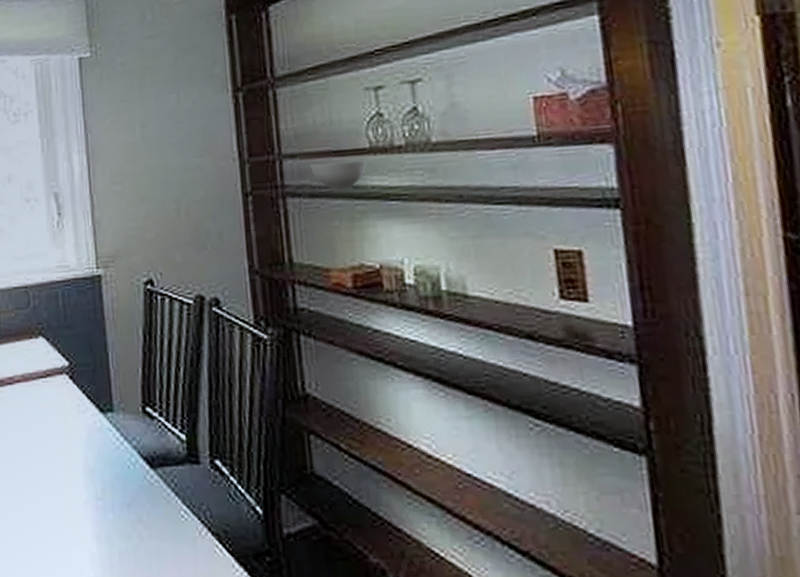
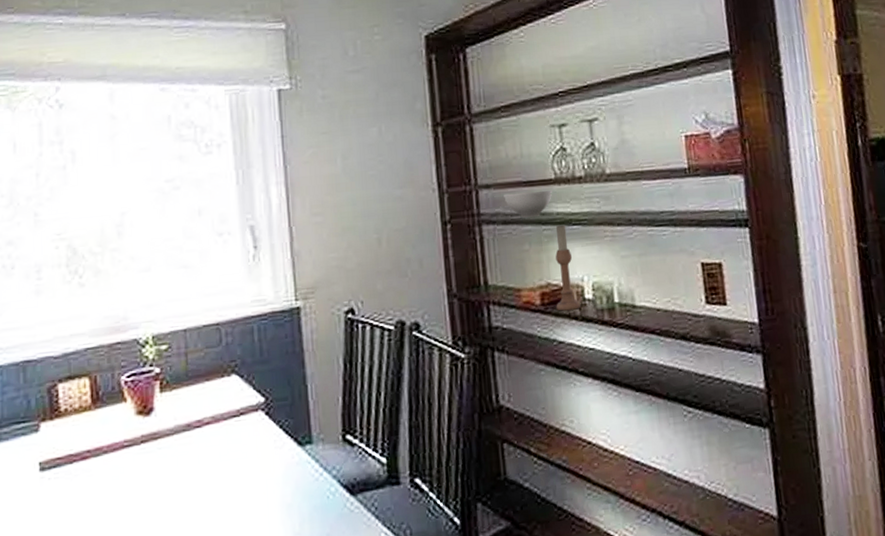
candlestick: none [370,199,400,296] -> present [555,224,580,311]

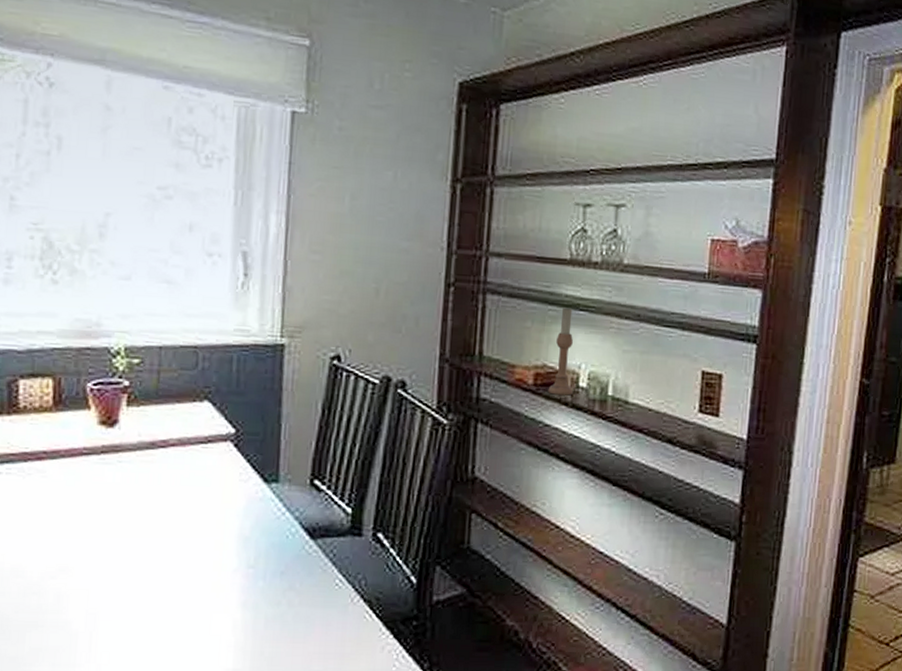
bowl: present [504,189,553,219] -> none [514,266,566,296]

